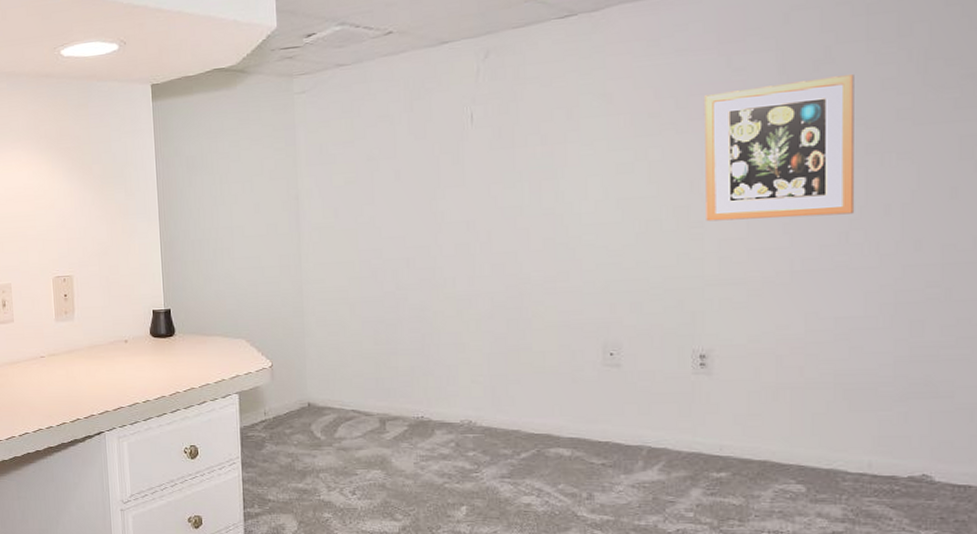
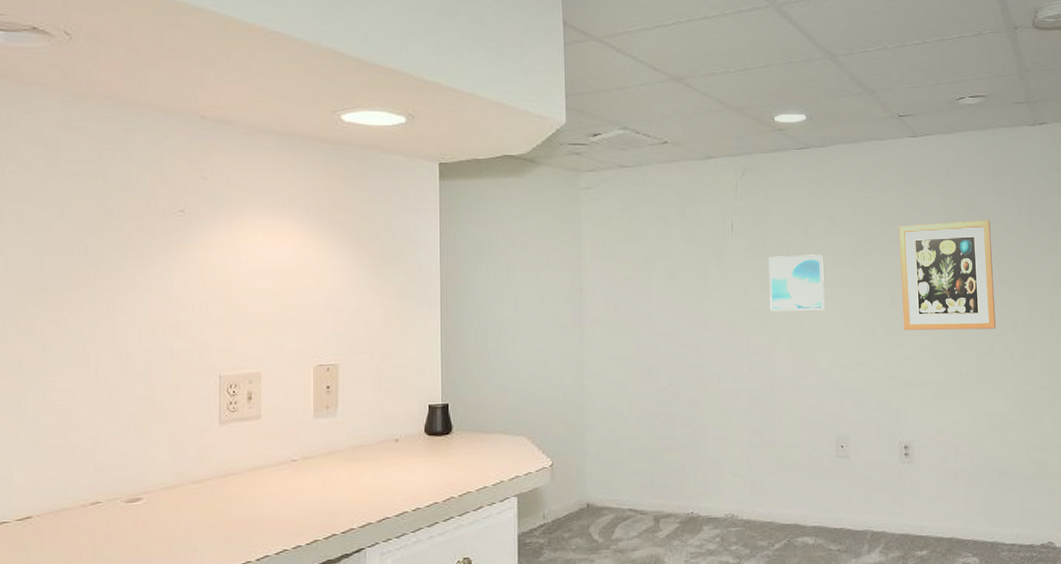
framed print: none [518,139,593,208] -> present [768,254,825,312]

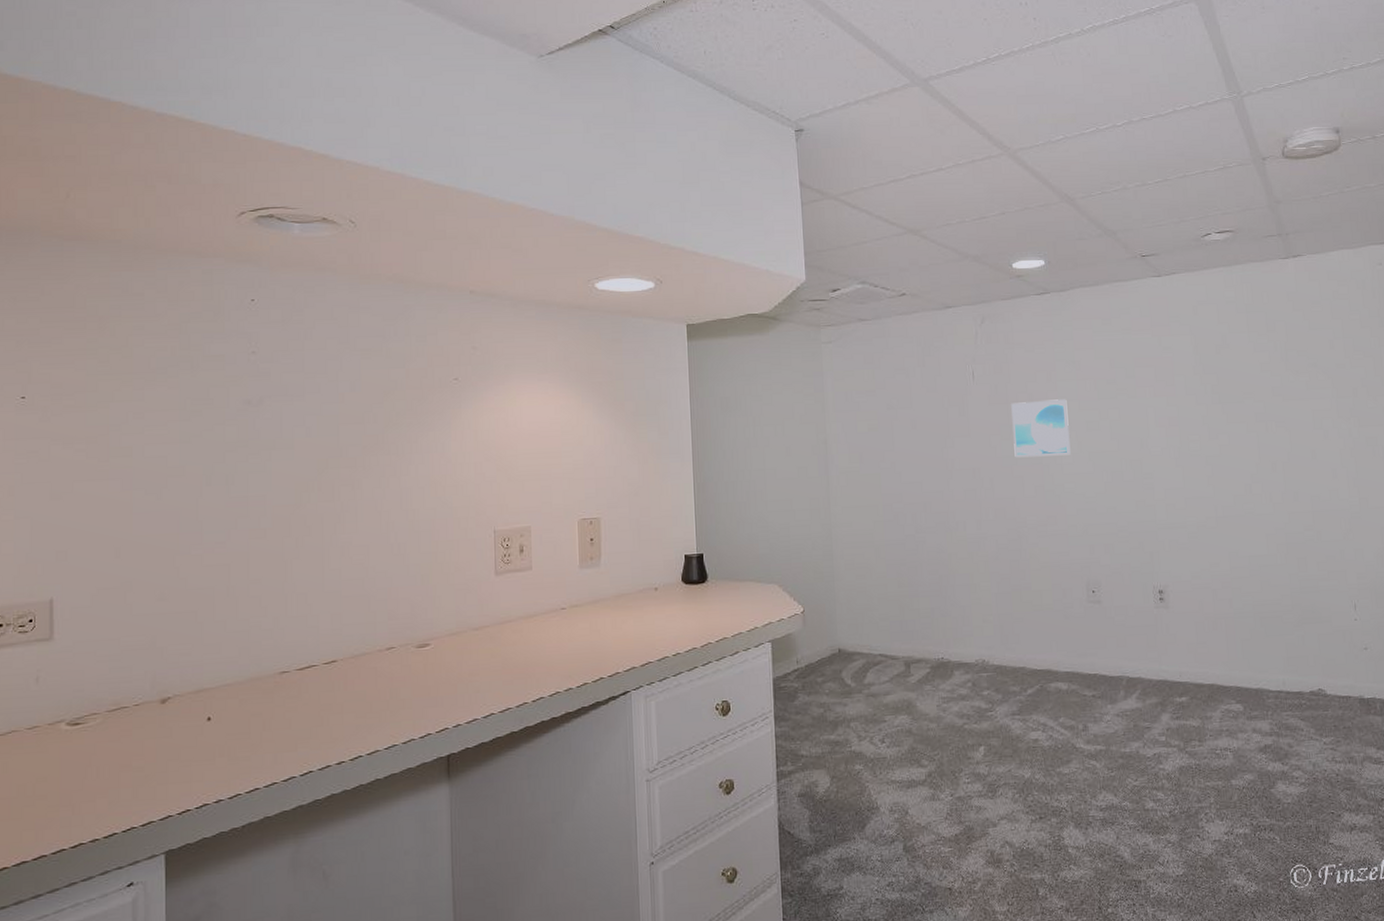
wall art: present [899,220,997,331] -> none [1146,358,1254,474]

